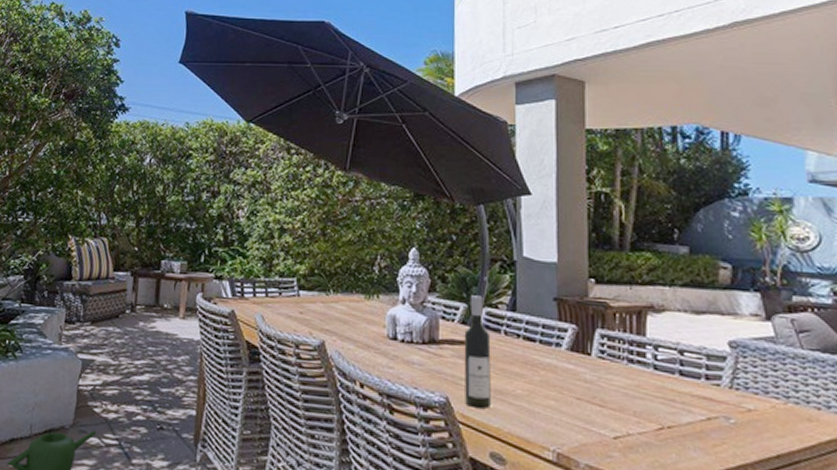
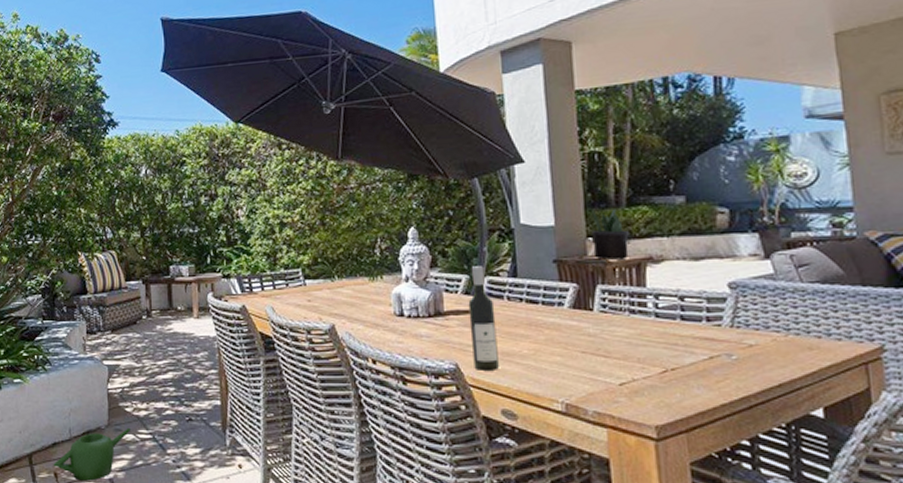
planter: none [594,249,631,306] -> present [592,208,629,261]

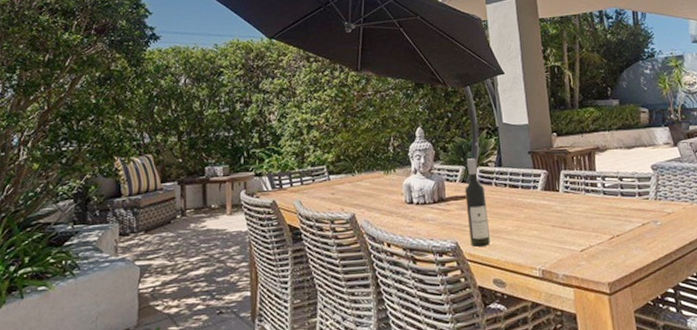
planter: present [592,208,629,261] -> none [555,110,583,151]

